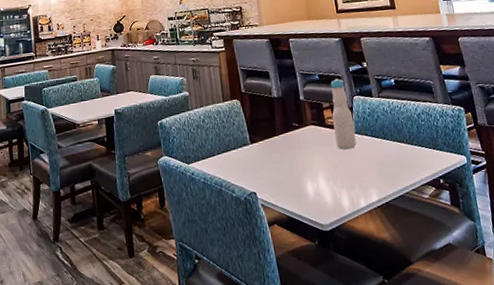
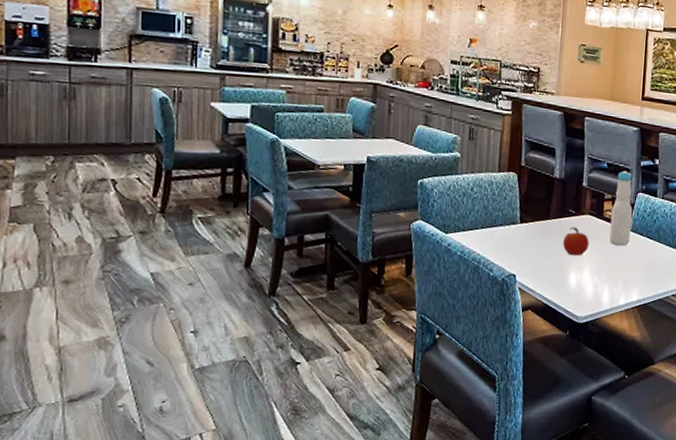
fruit: none [292,138,319,166] -> present [562,226,589,256]

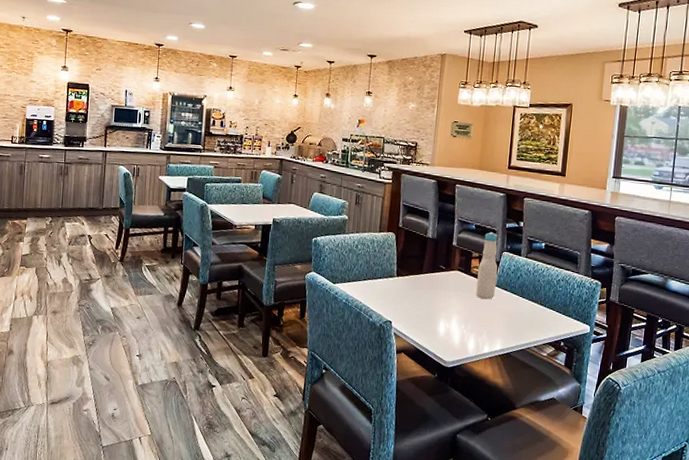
fruit: present [562,226,589,256] -> none [433,281,457,307]

